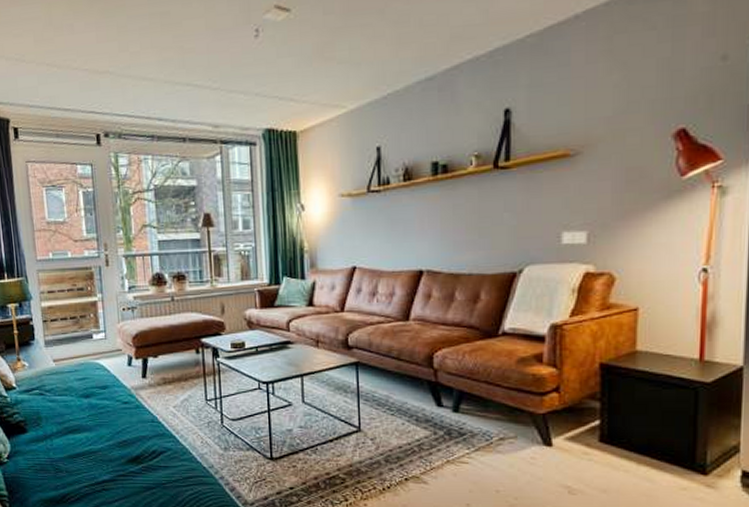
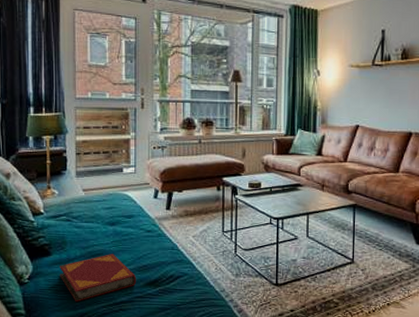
hardback book: none [37,429,118,482] -> present [60,254,137,302]

